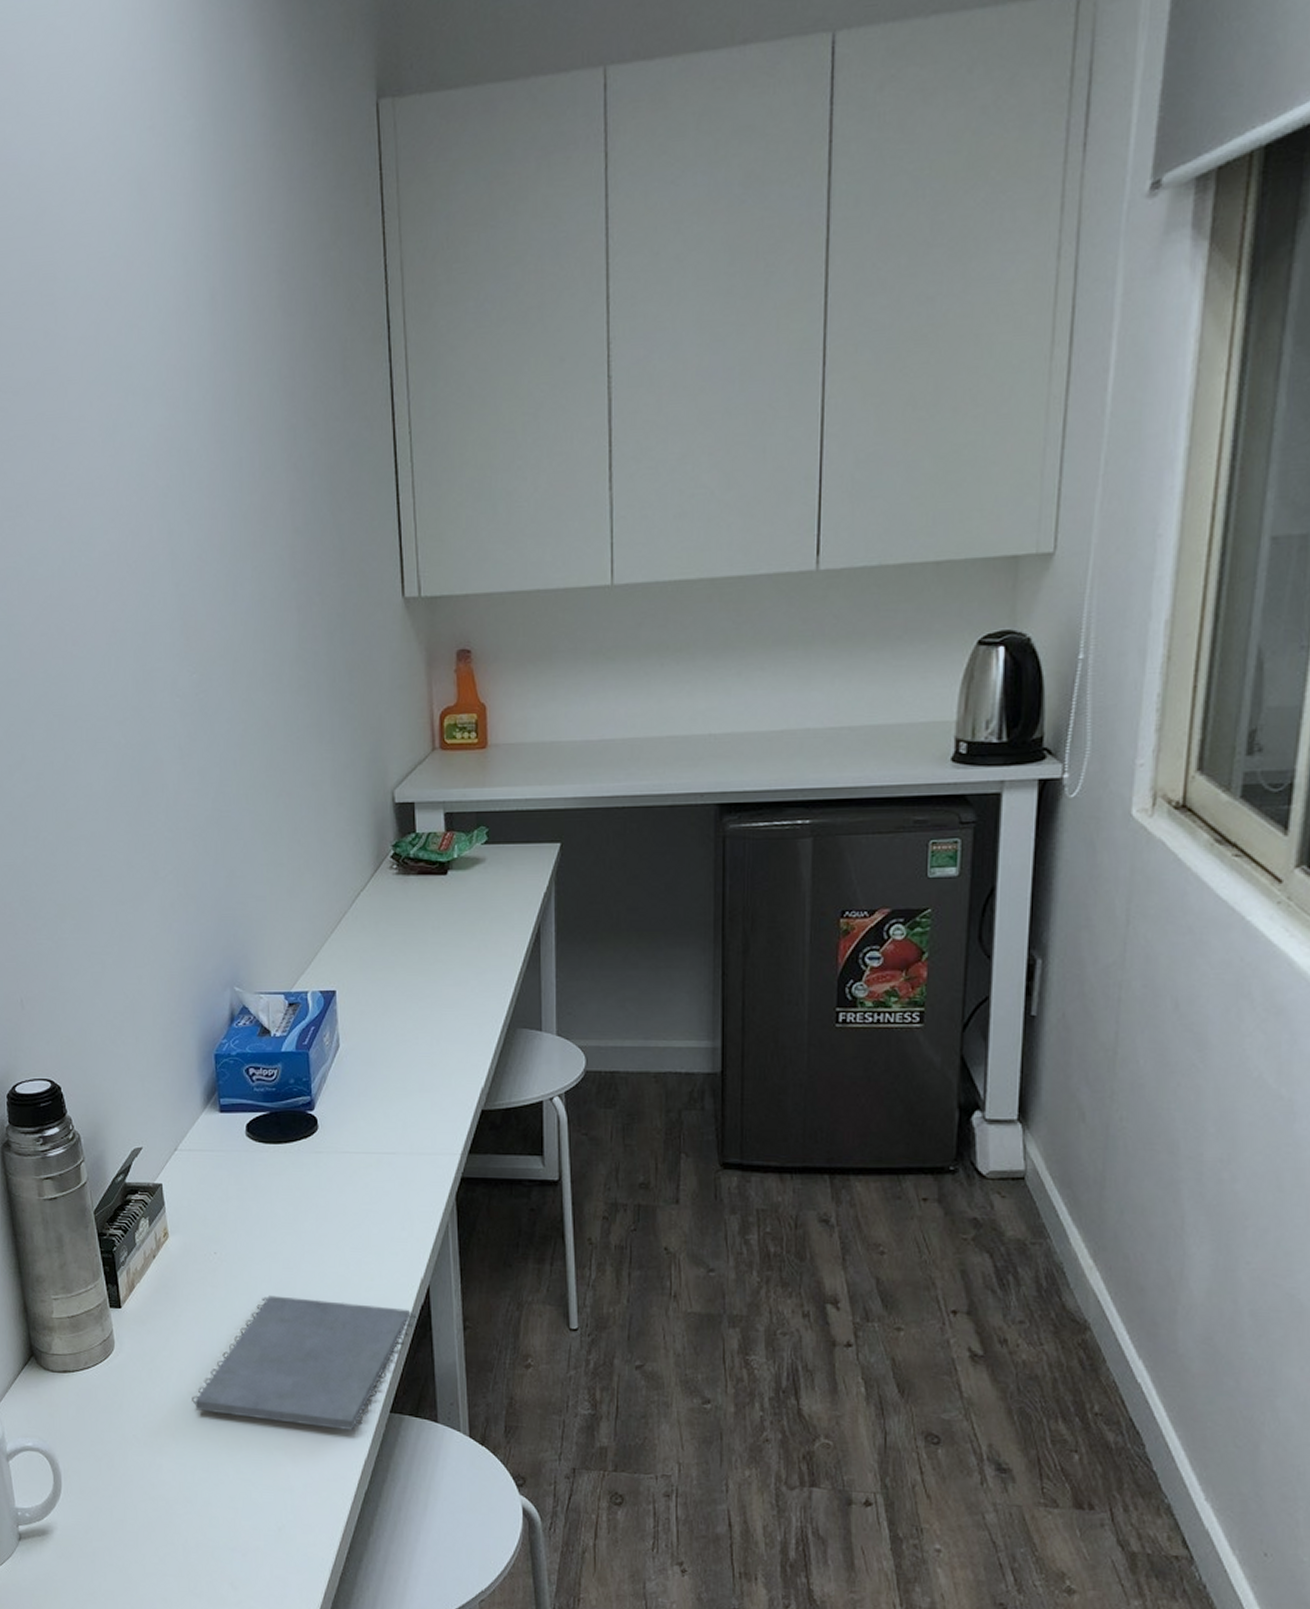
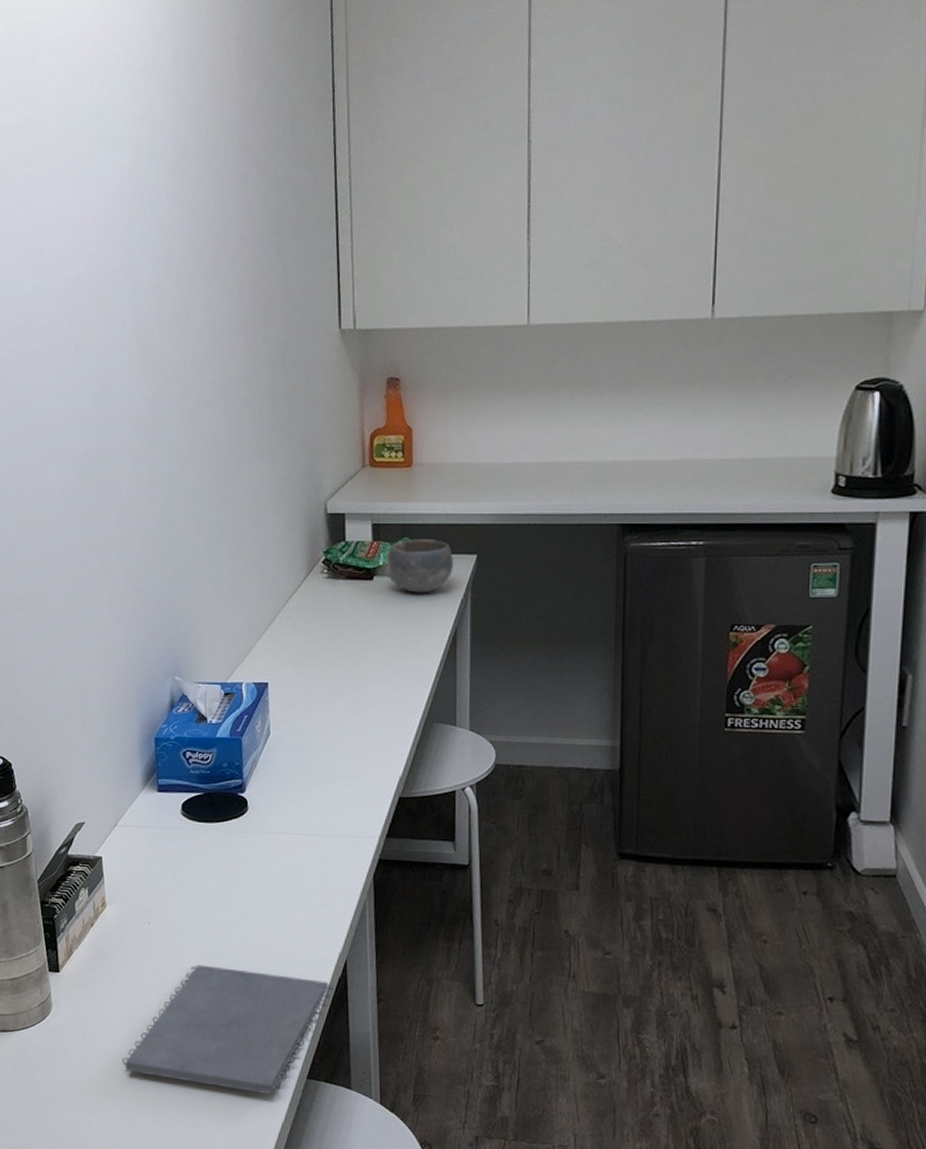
bowl: none [460,828,536,887] -> present [385,539,455,593]

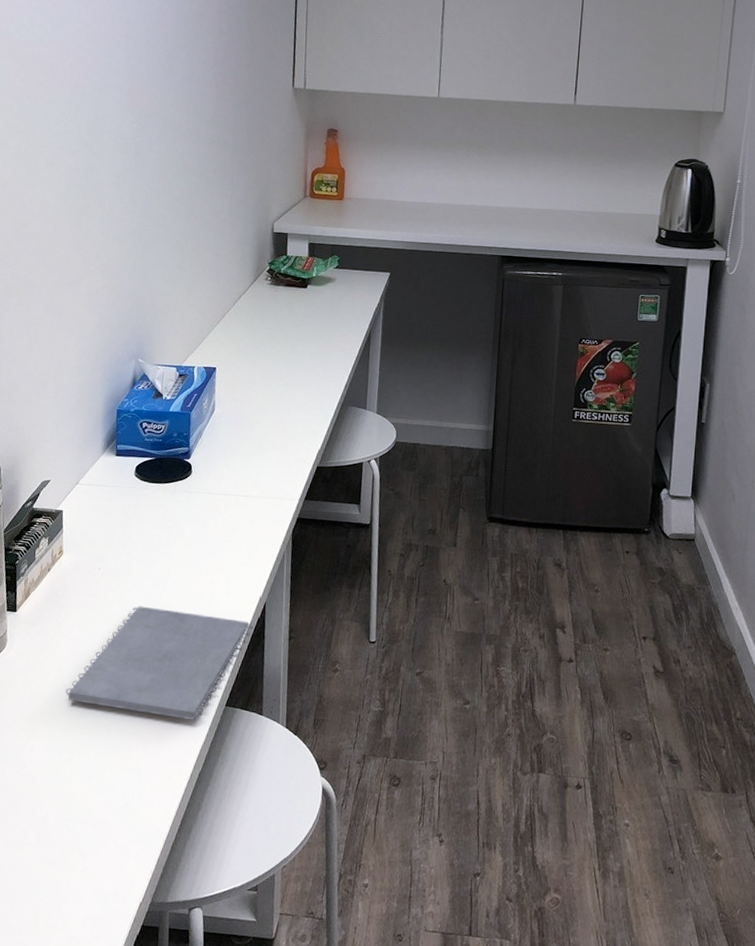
bowl: present [385,539,455,593] -> none [316,257,372,301]

